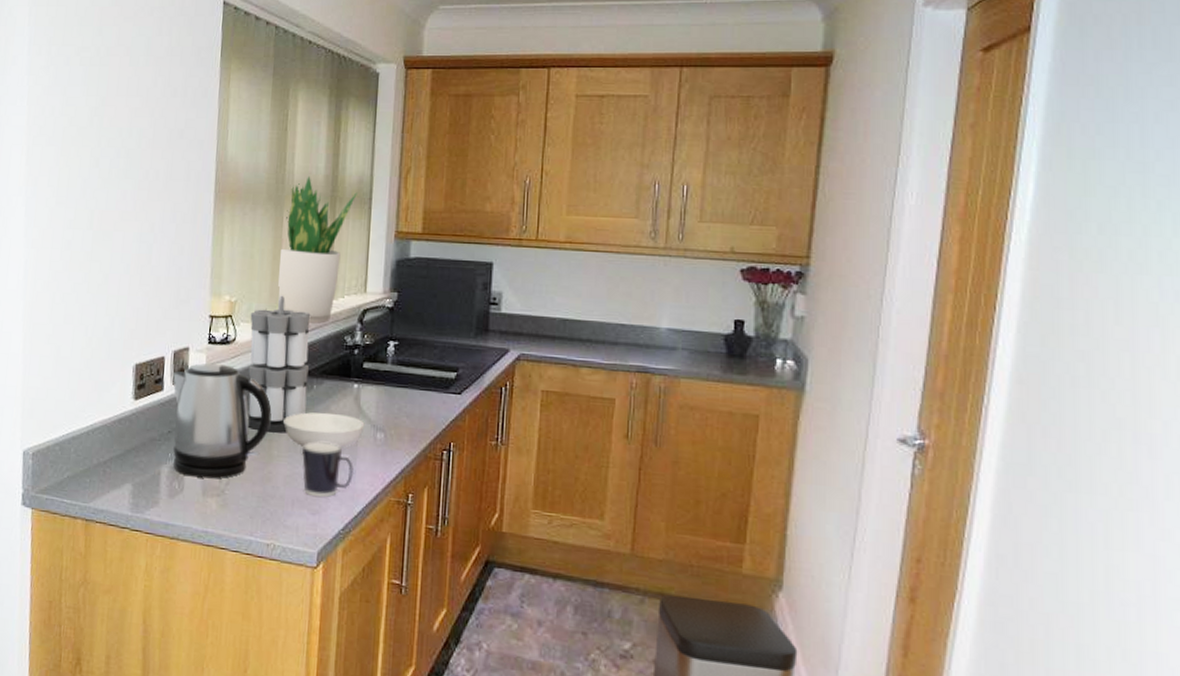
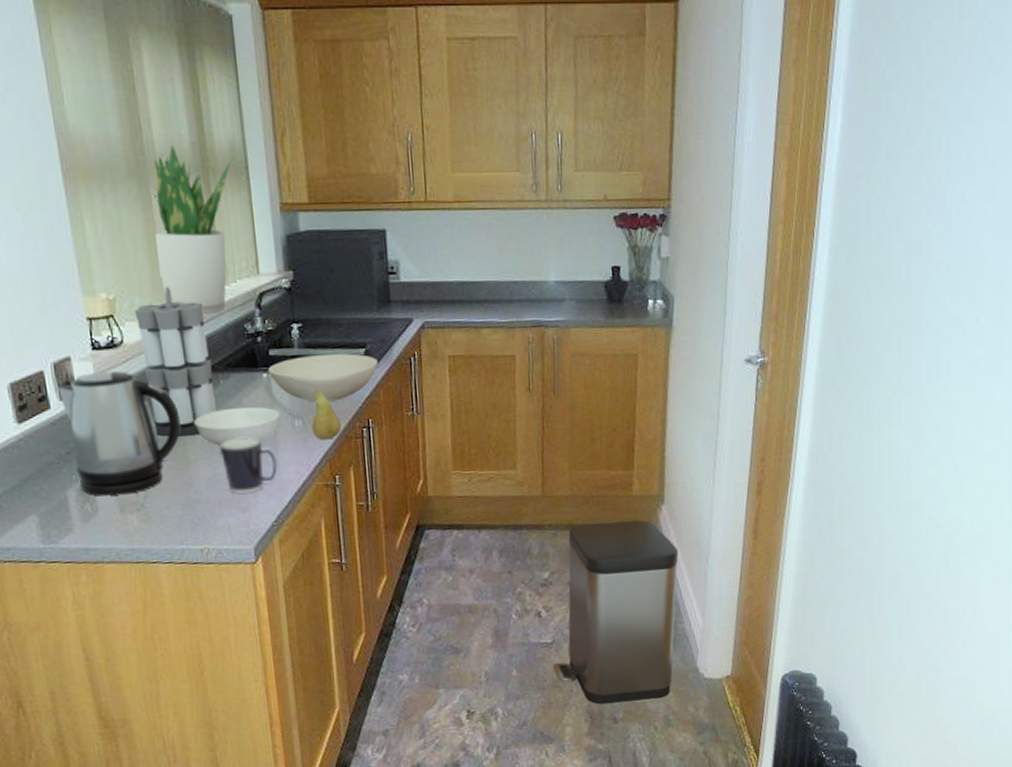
bowl: none [359,372,468,420] -> present [267,353,378,402]
fruit: none [393,406,421,457] -> present [312,390,341,440]

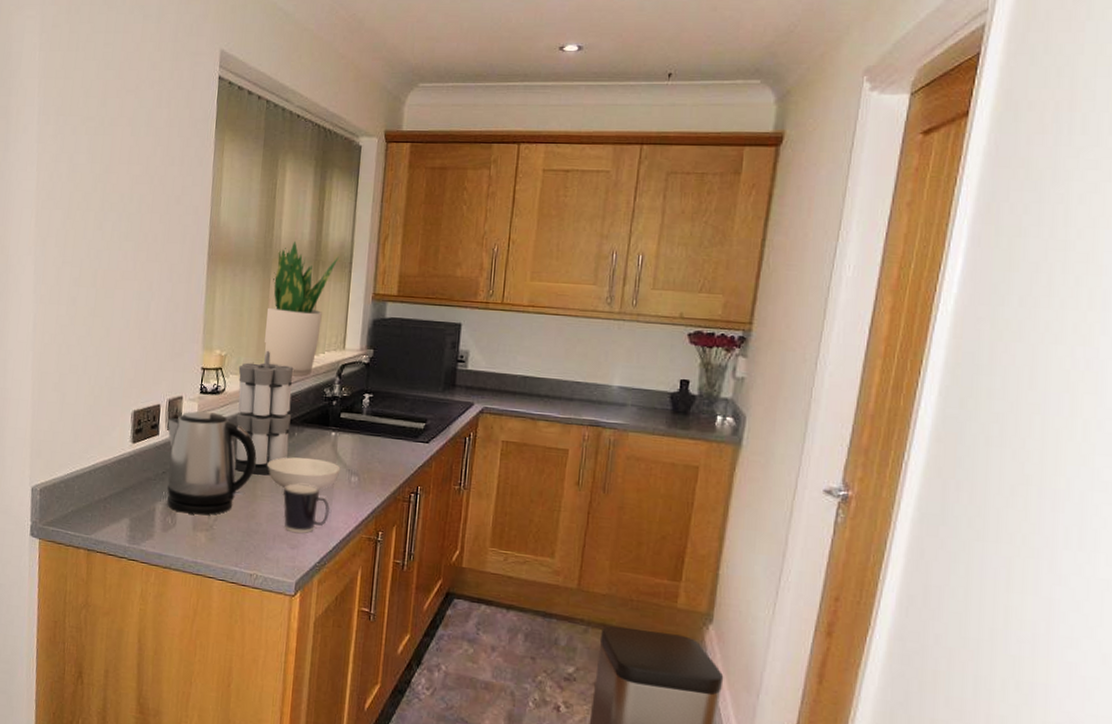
bowl: present [267,353,378,402] -> none [336,422,435,466]
fruit: present [312,390,341,440] -> none [365,453,392,499]

